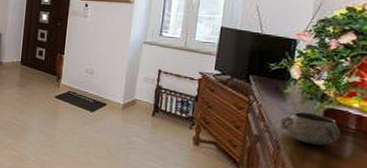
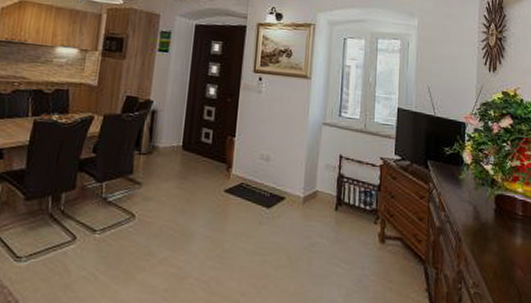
decorative bowl: present [280,111,340,145] -> none [459,198,510,235]

